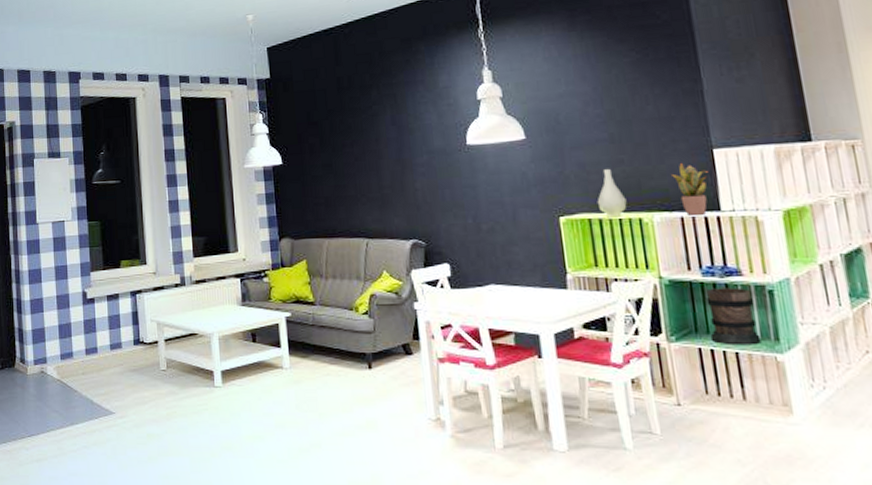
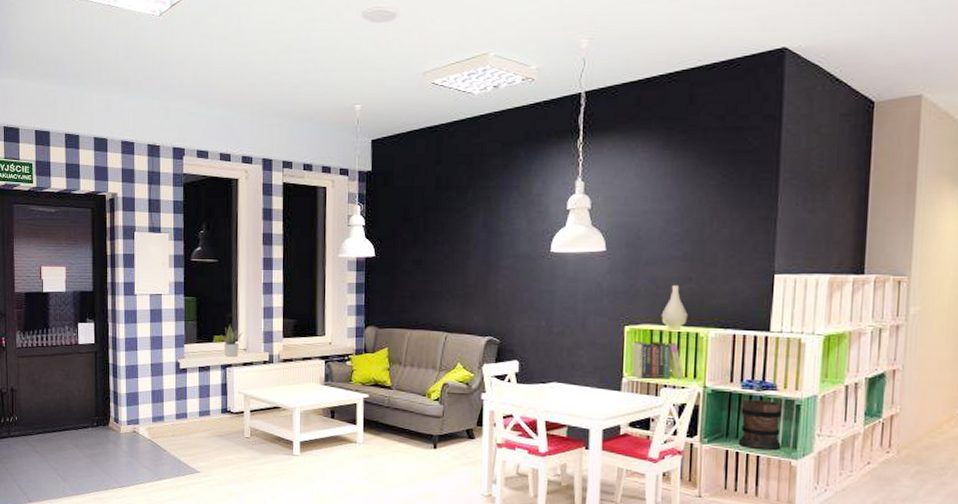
potted plant: none [127,247,151,282] -> present [220,324,243,357]
books: none [570,231,636,273] -> present [631,341,685,380]
potted plant: present [672,162,708,217] -> none [733,284,766,335]

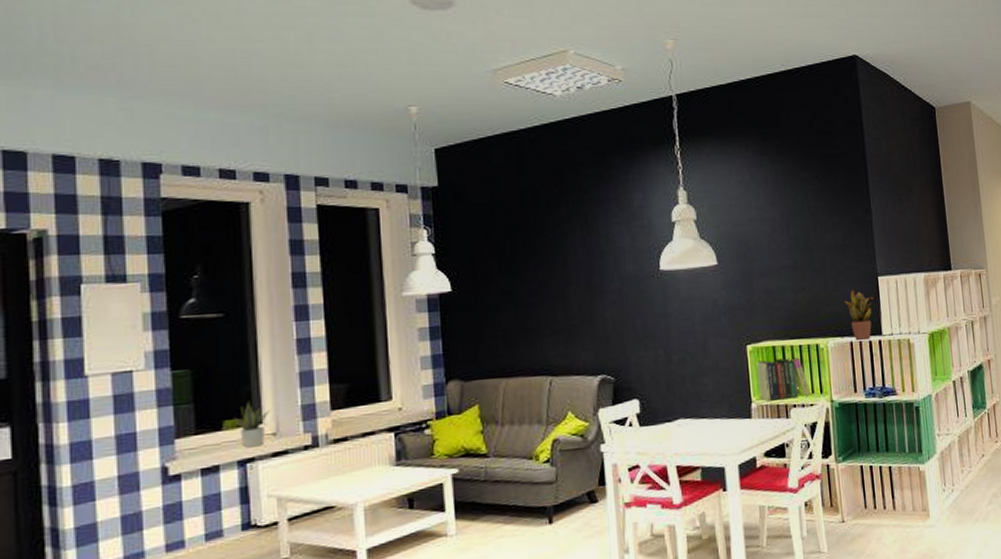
vase: present [661,284,688,330] -> none [780,295,807,344]
potted plant: none [733,284,766,335] -> present [844,289,873,341]
wooden barrel: present [739,399,781,451] -> none [868,406,909,460]

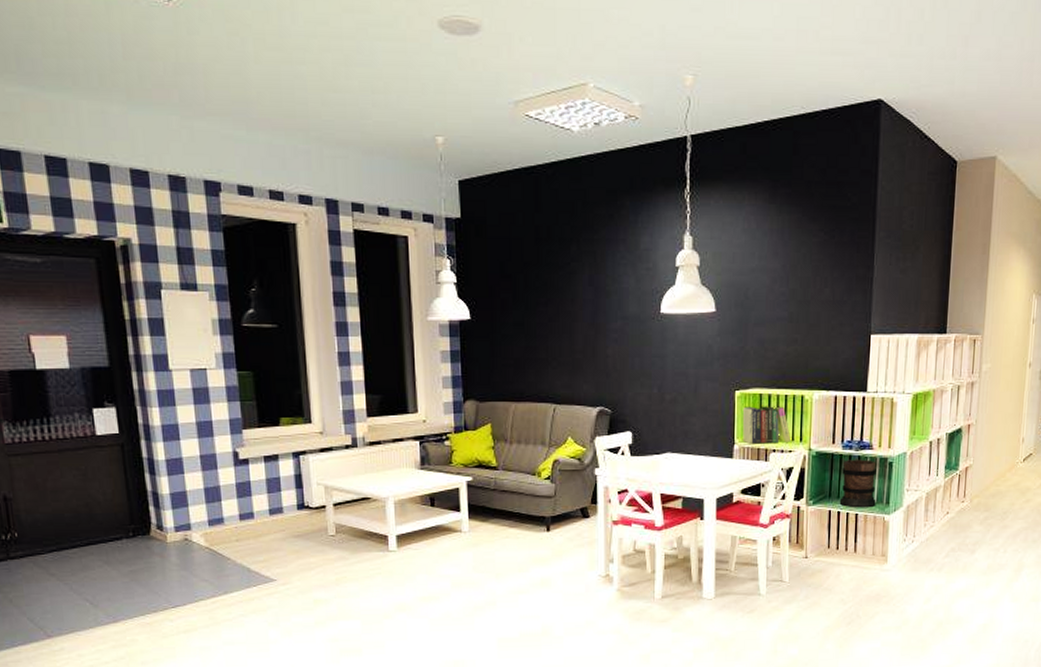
potted plant: present [234,401,269,448] -> none [288,403,317,442]
potted plant: present [844,289,873,341] -> none [834,345,863,396]
wooden barrel: none [868,406,909,460] -> present [840,459,876,508]

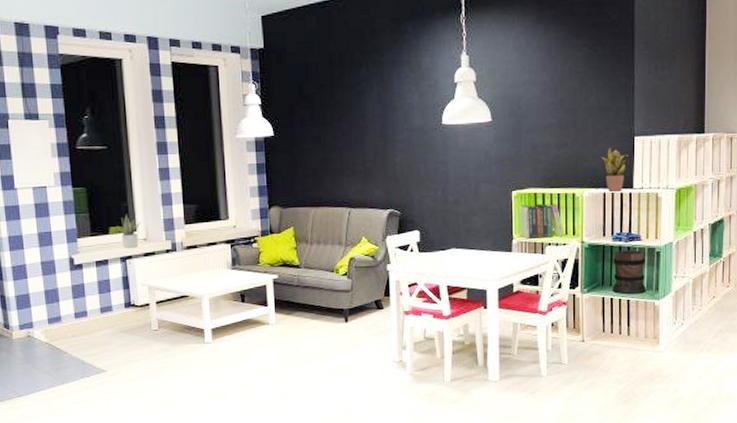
potted plant: none [288,403,317,442] -> present [116,213,141,248]
potted plant: none [834,345,863,396] -> present [602,147,628,193]

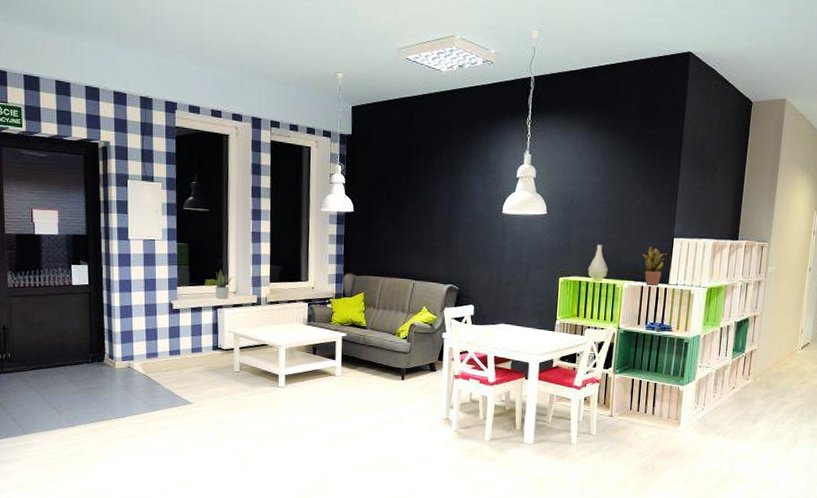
books: present [519,204,566,239] -> none [563,290,604,322]
vase: none [542,150,565,192] -> present [587,244,608,282]
wooden barrel: present [613,250,646,295] -> none [642,338,674,379]

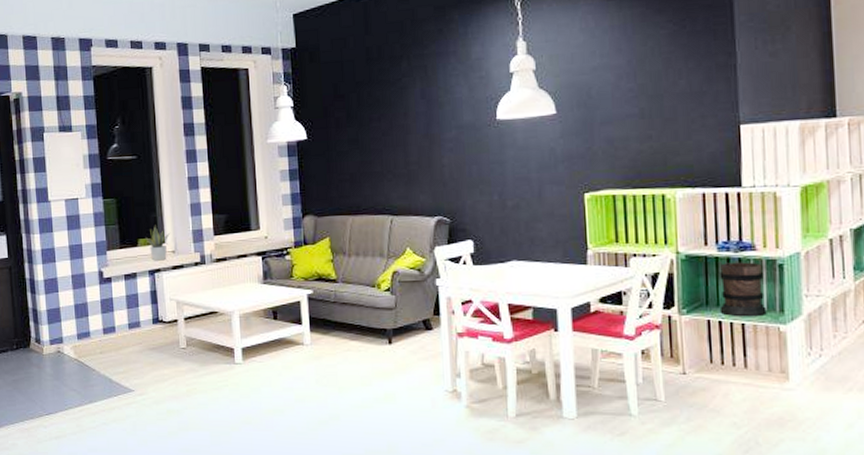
vase: present [587,244,608,282] -> none [622,144,652,194]
potted plant: present [642,245,667,287] -> none [698,138,733,193]
wooden barrel: none [642,338,674,379] -> present [719,262,767,317]

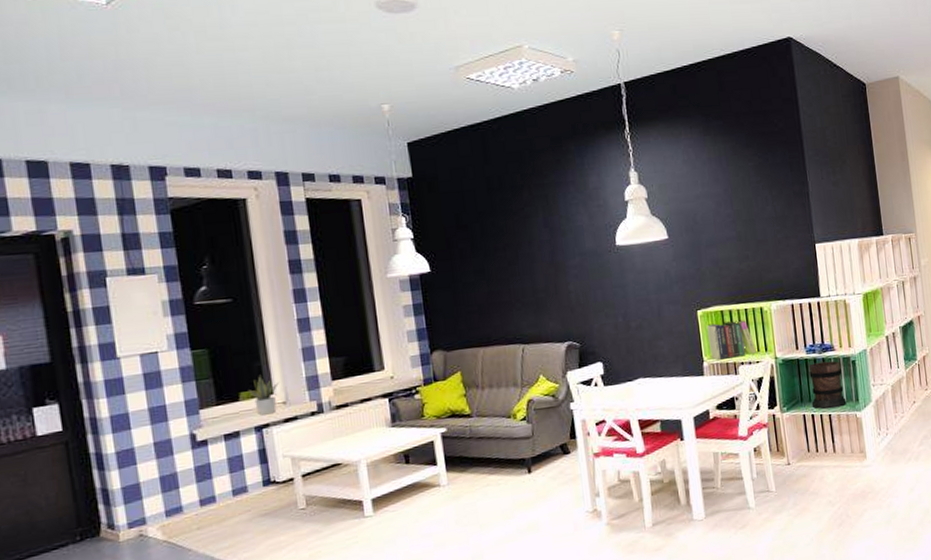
books: none [594,207,655,249] -> present [706,320,758,360]

